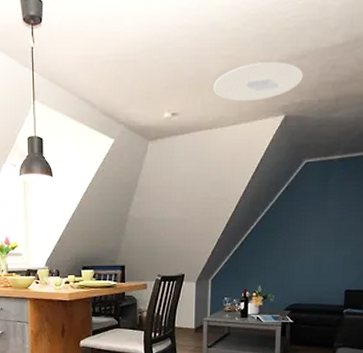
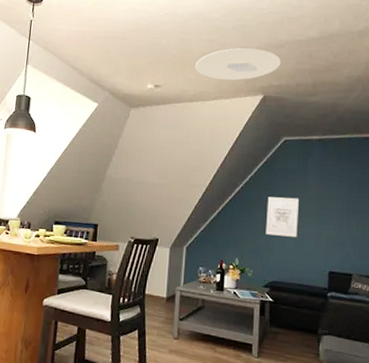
wall art: none [287,222,319,261] -> present [266,196,299,237]

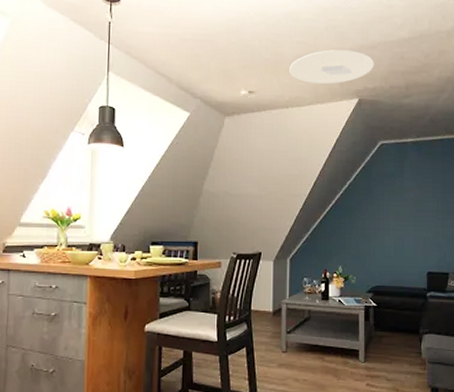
wall art: present [266,196,299,237] -> none [367,201,397,241]

